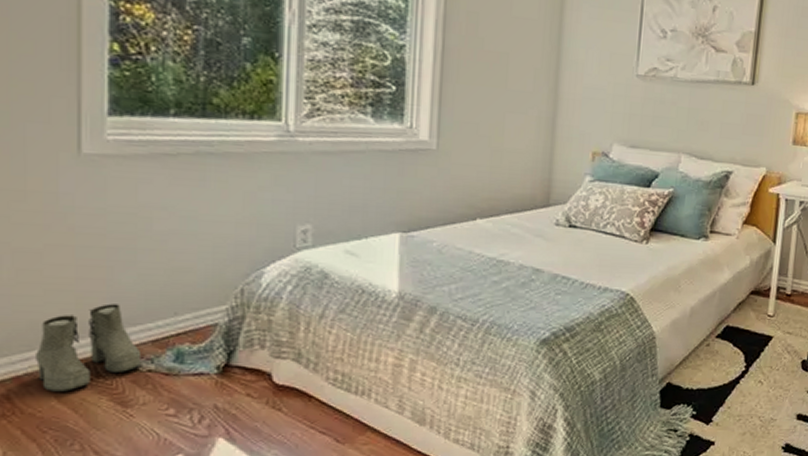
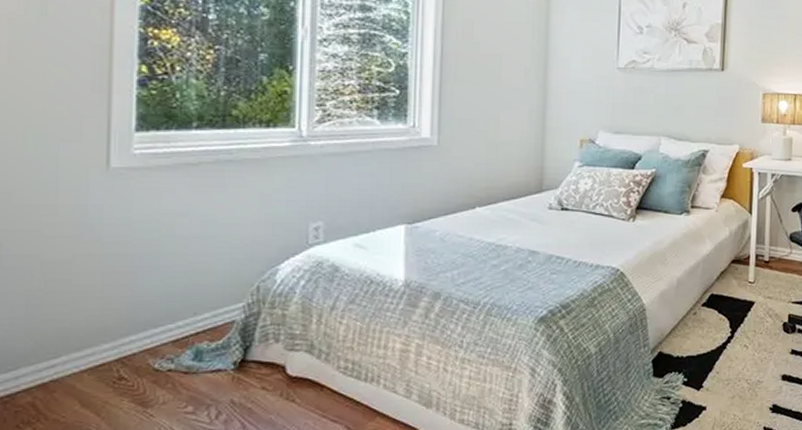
boots: present [36,304,142,392] -> none [61,307,162,396]

